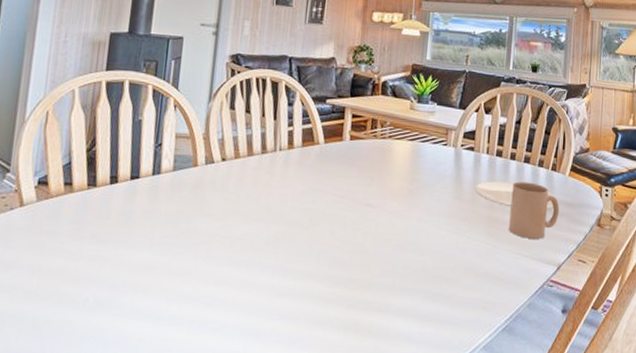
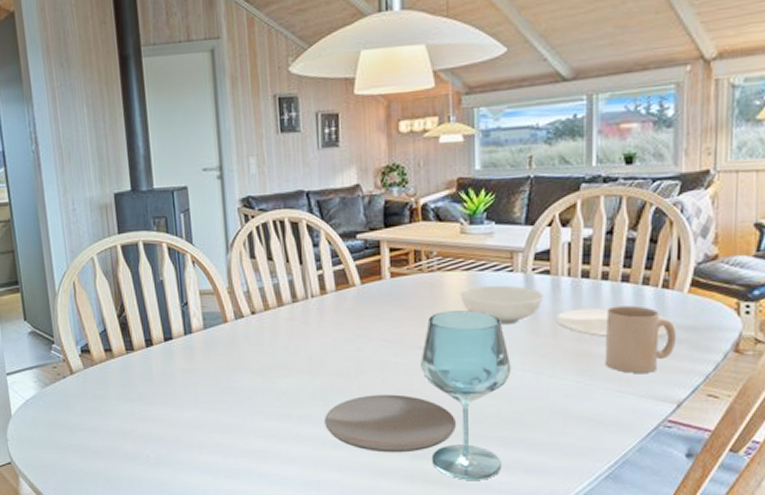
plate: none [273,245,390,303] -> present [325,394,457,453]
wine glass: none [364,174,438,331] -> present [420,310,511,480]
bowl: none [404,154,468,190] -> present [459,285,545,325]

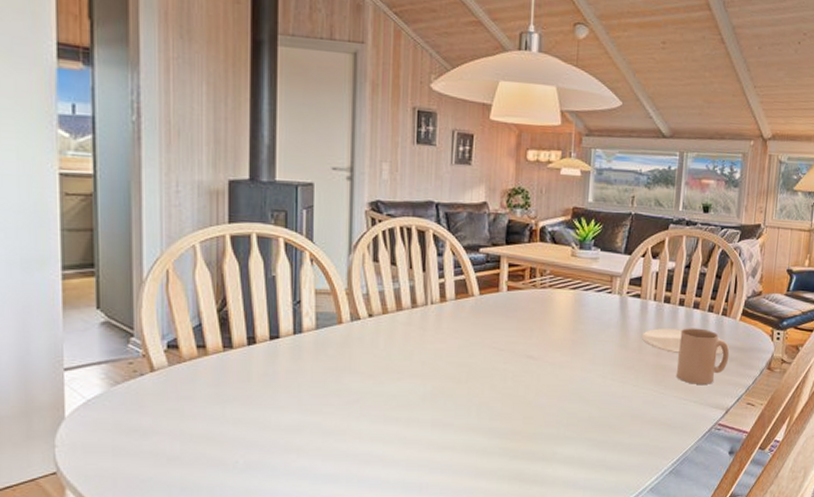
plate: present [325,394,457,453] -> none [432,399,554,454]
wine glass: present [420,310,511,480] -> none [526,324,604,478]
bowl: present [459,285,545,325] -> none [566,303,635,339]

